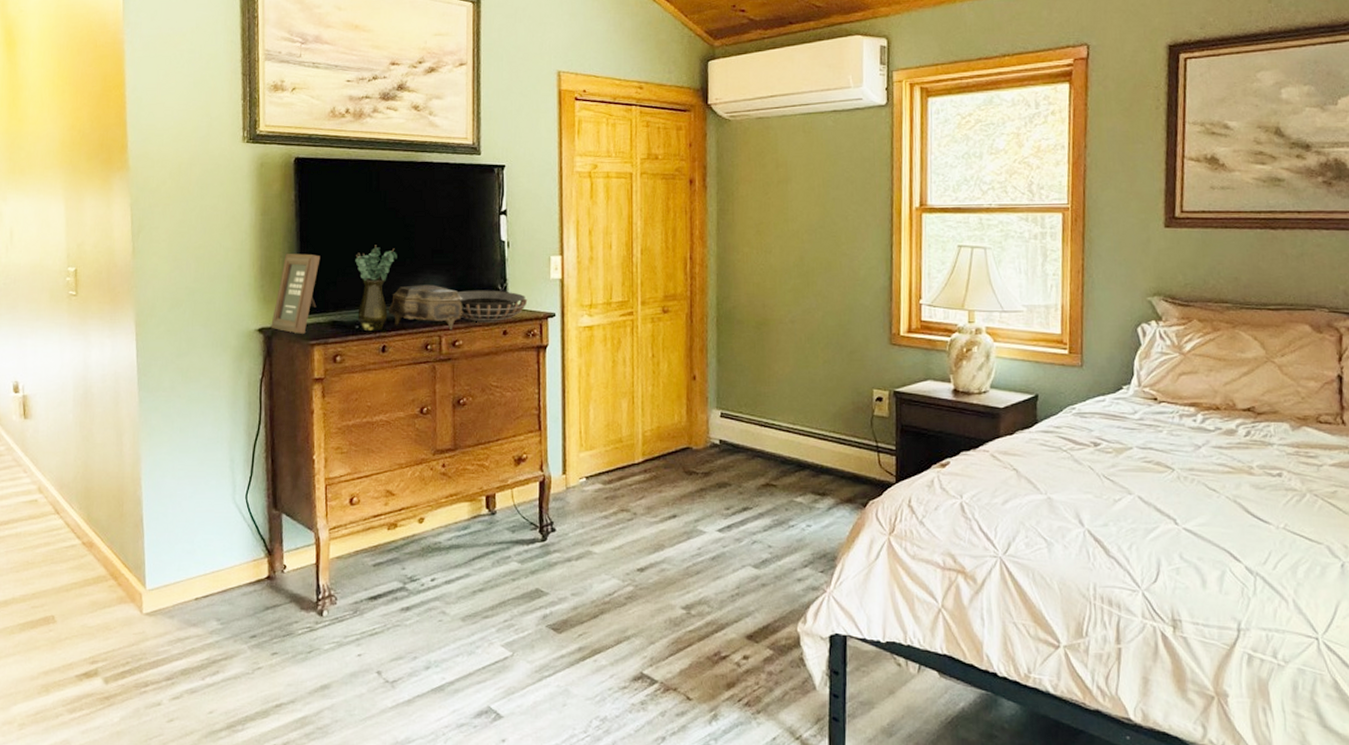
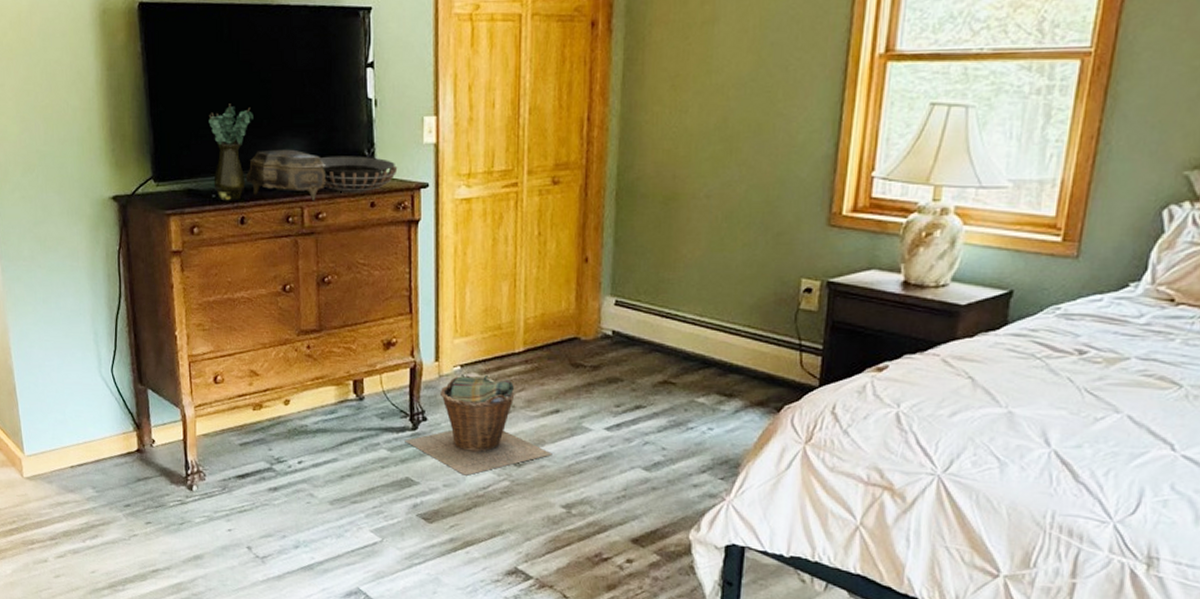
picture frame: present [271,253,321,334] -> none [125,113,172,203]
laundry basket: none [535,485,672,583] -> present [405,374,553,476]

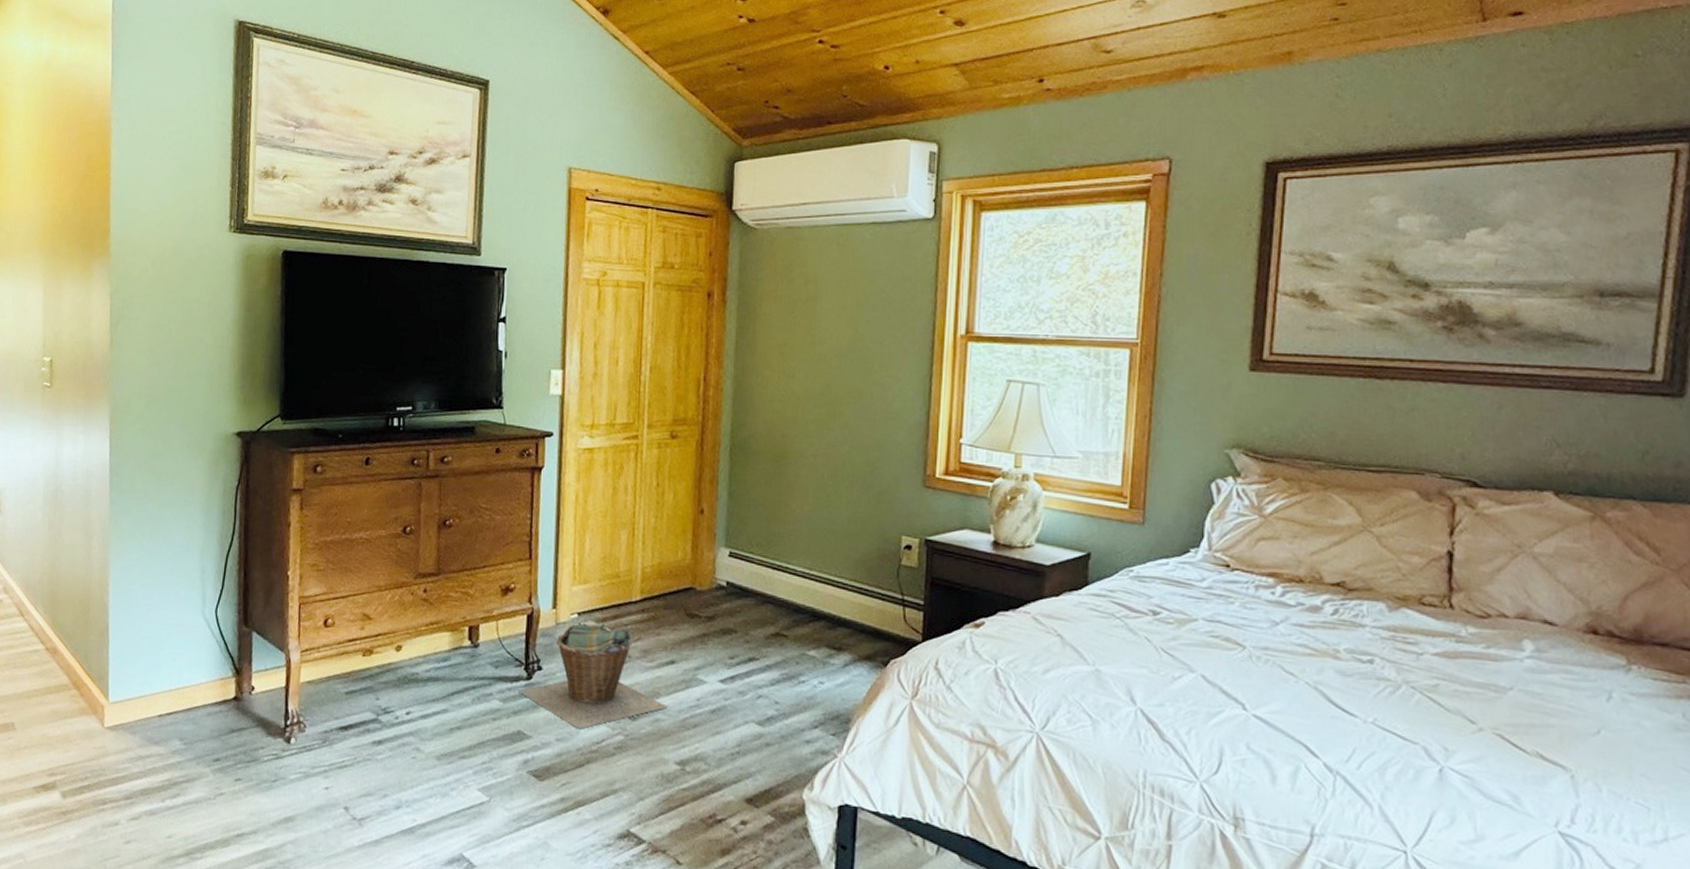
vase: present [208,103,254,201] -> none [341,348,386,442]
jewelry box: present [245,149,326,201] -> none [373,394,454,445]
decorative bowl: present [320,156,398,193] -> none [449,402,524,439]

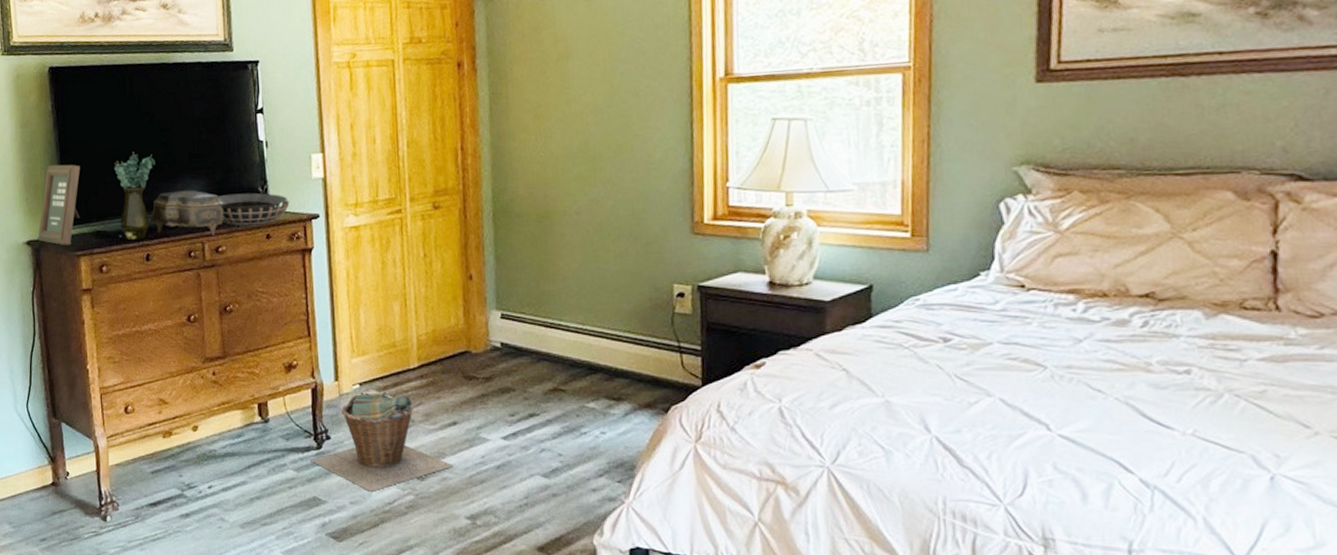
picture frame: none [250,354,305,440] -> present [38,164,81,245]
vase: none [341,348,386,442] -> present [114,152,155,241]
jewelry box: none [373,394,454,445] -> present [149,190,224,236]
decorative bowl: none [449,402,524,439] -> present [218,192,290,227]

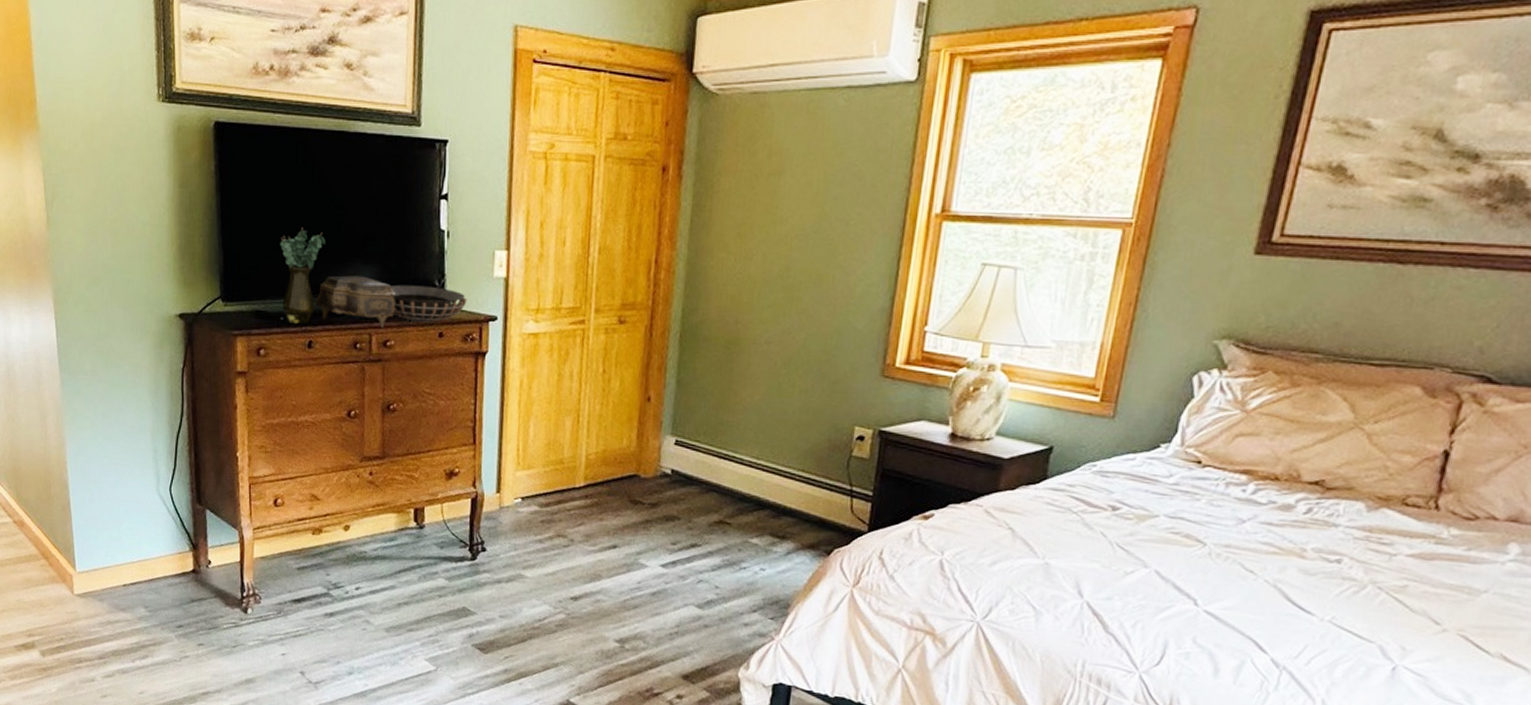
picture frame: present [38,164,81,245] -> none [192,233,243,323]
laundry basket: present [310,391,454,492] -> none [463,507,609,607]

